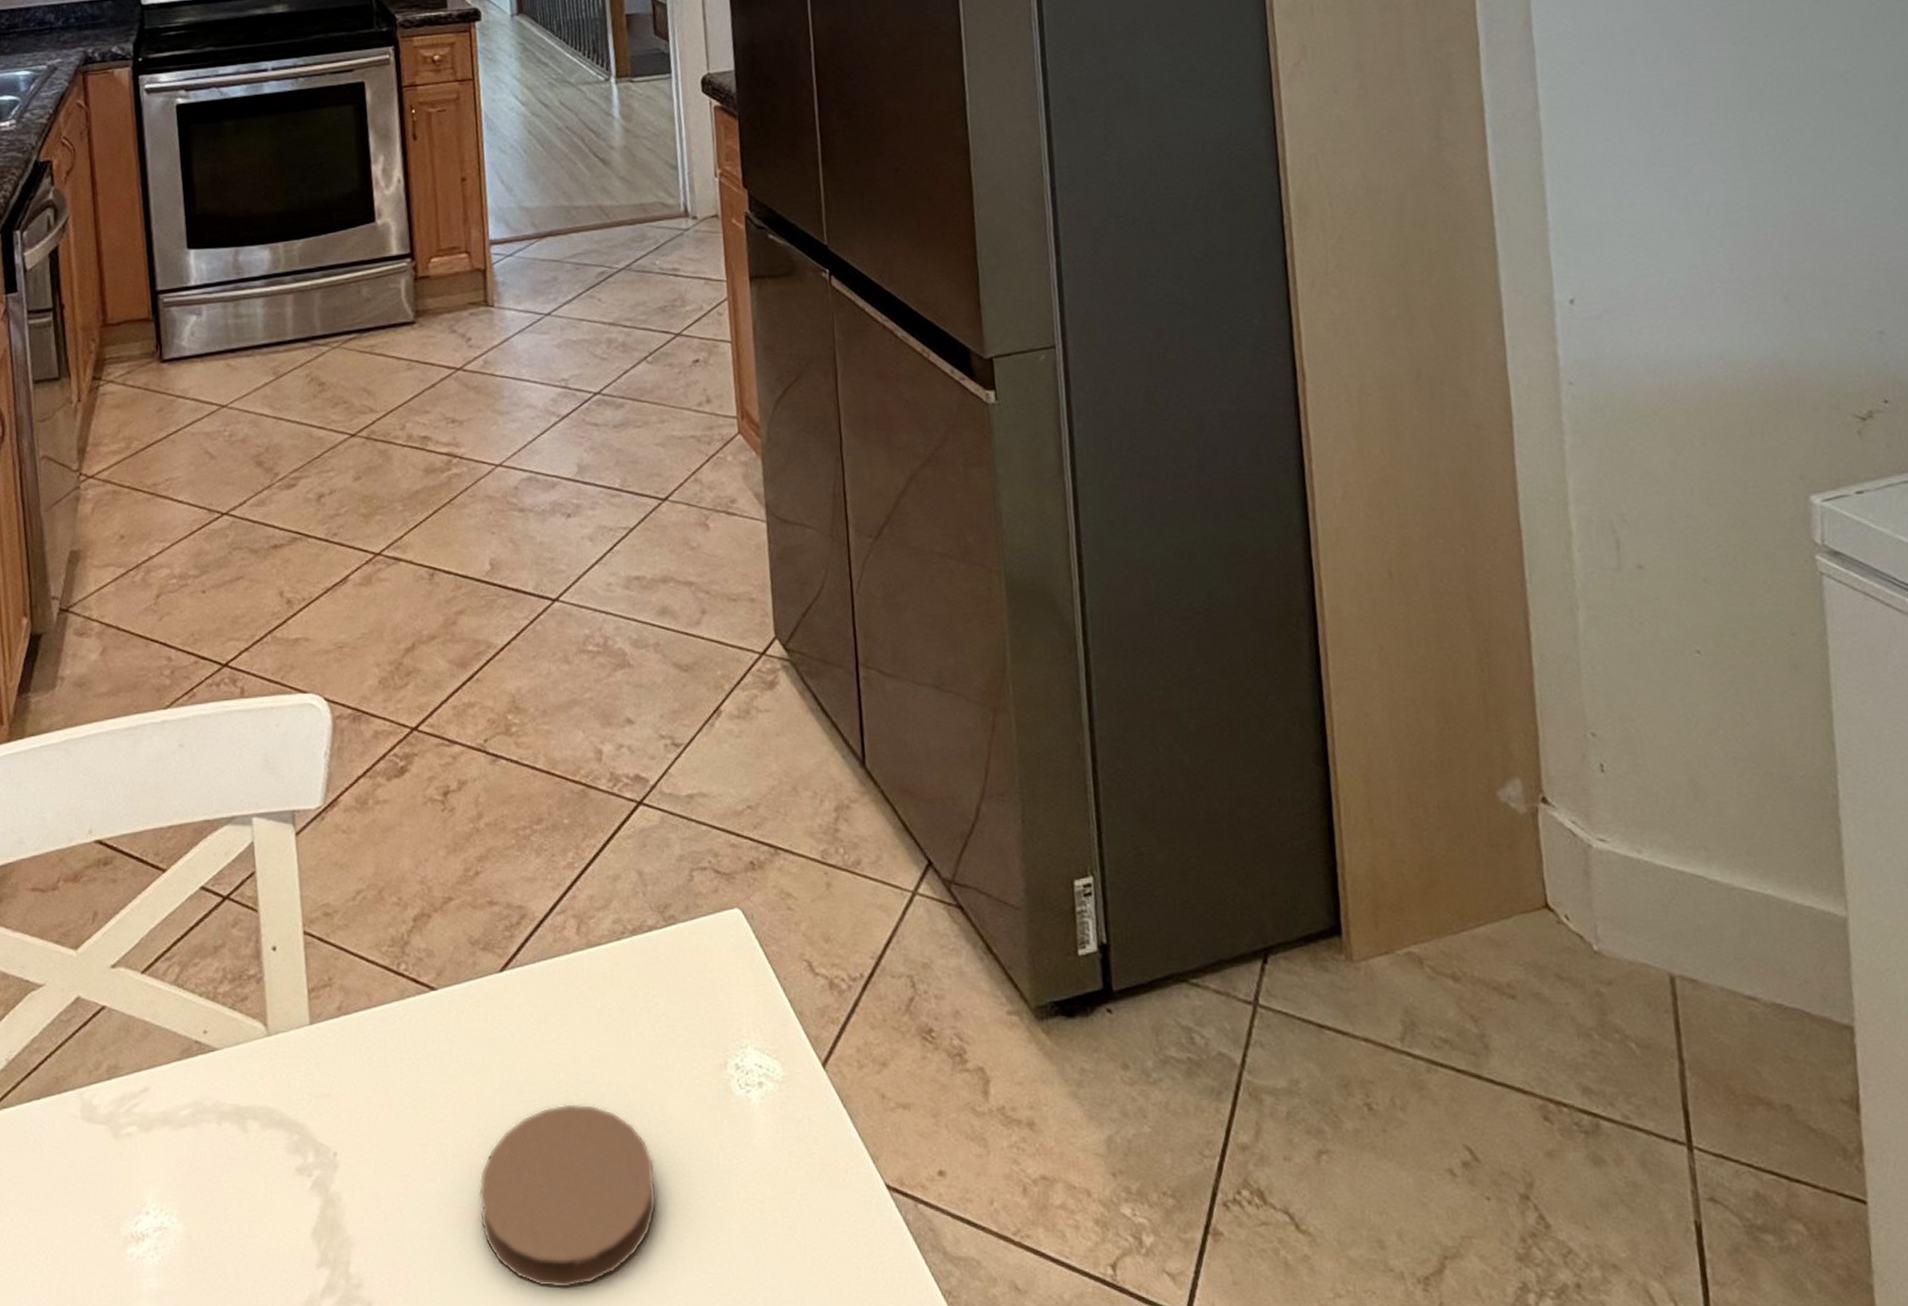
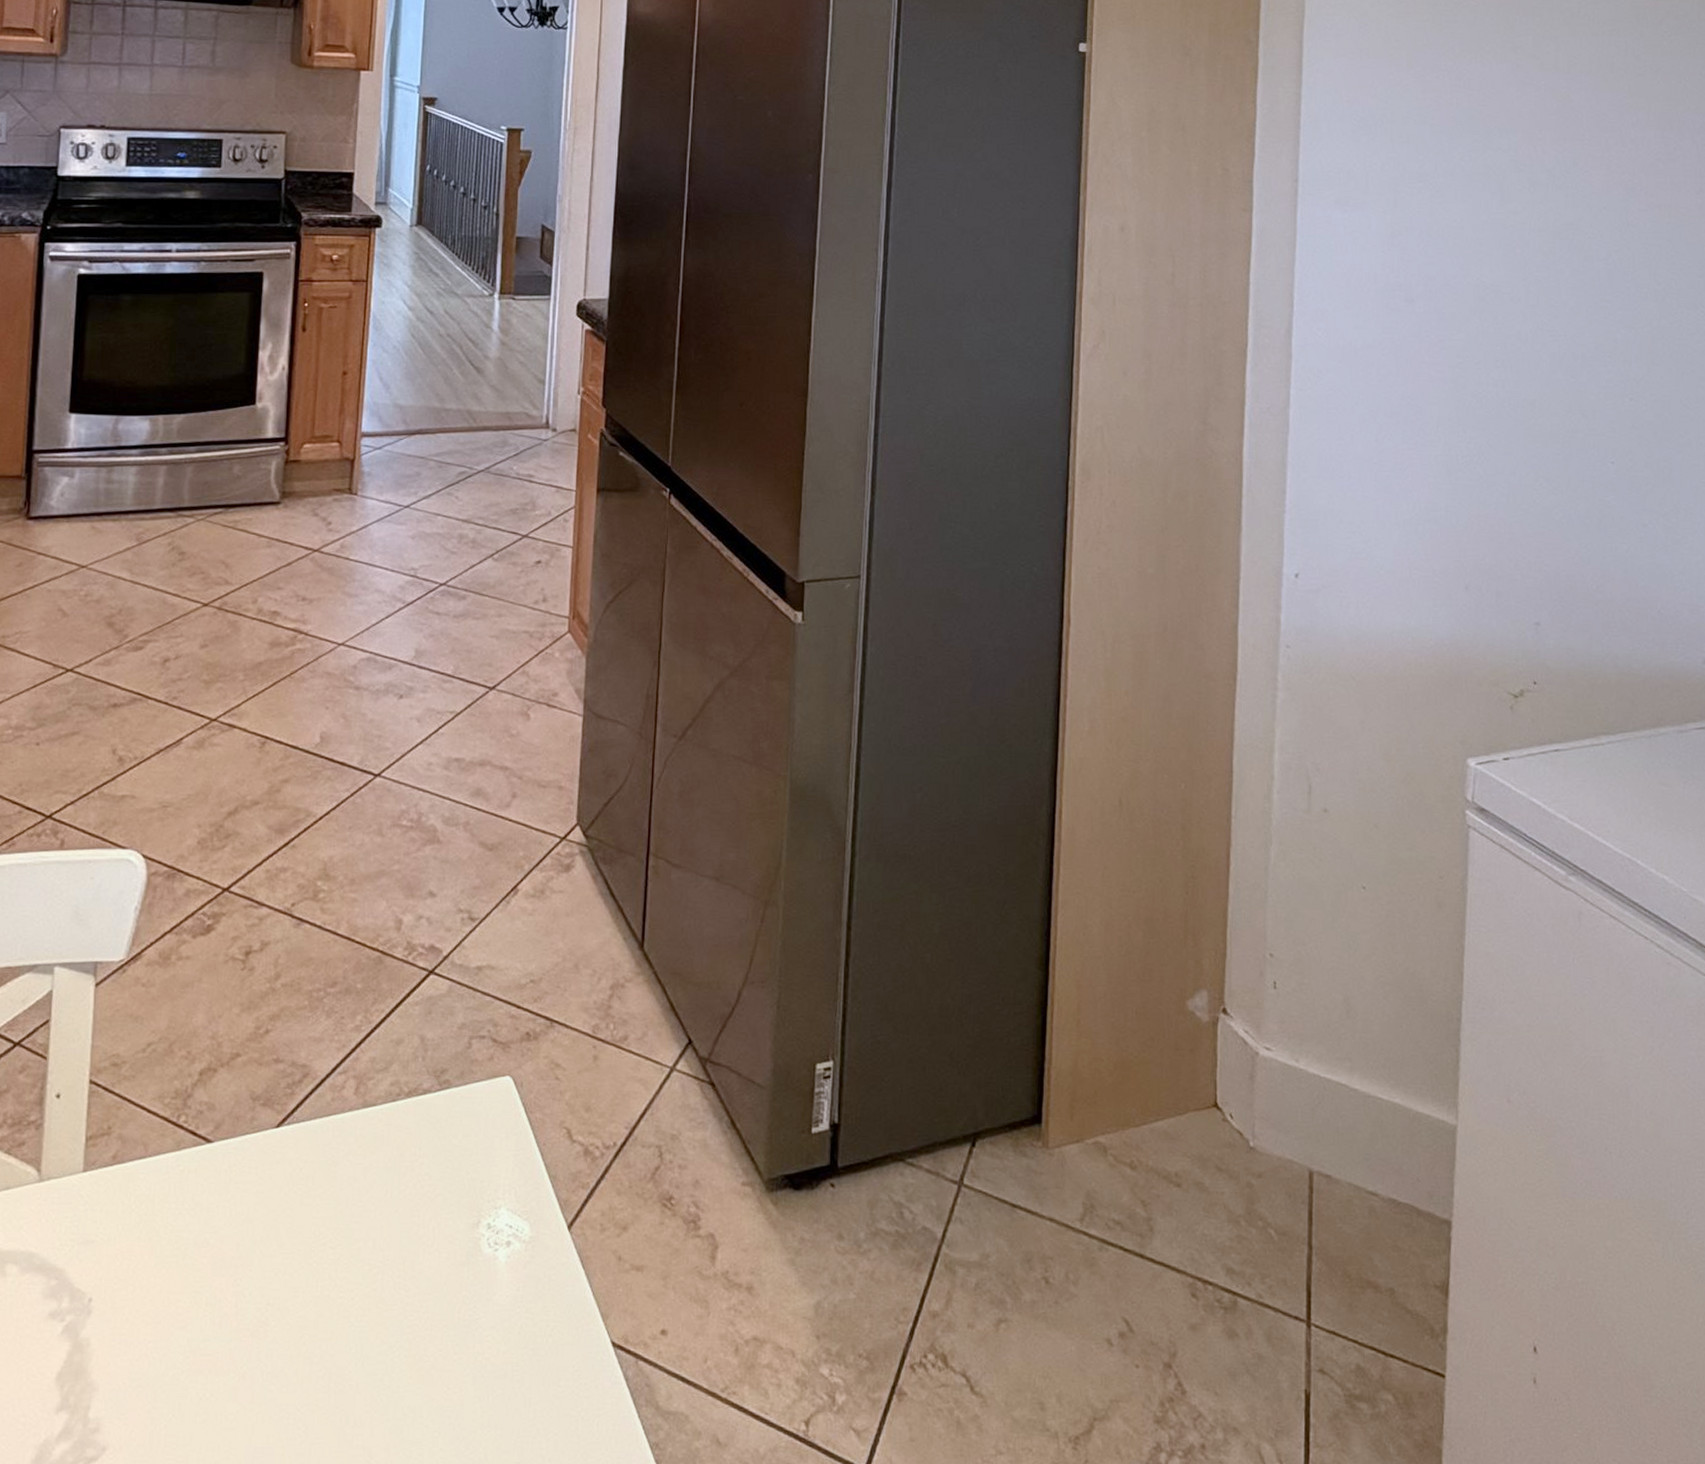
coaster: present [478,1104,657,1289] -> none [224,1257,399,1437]

